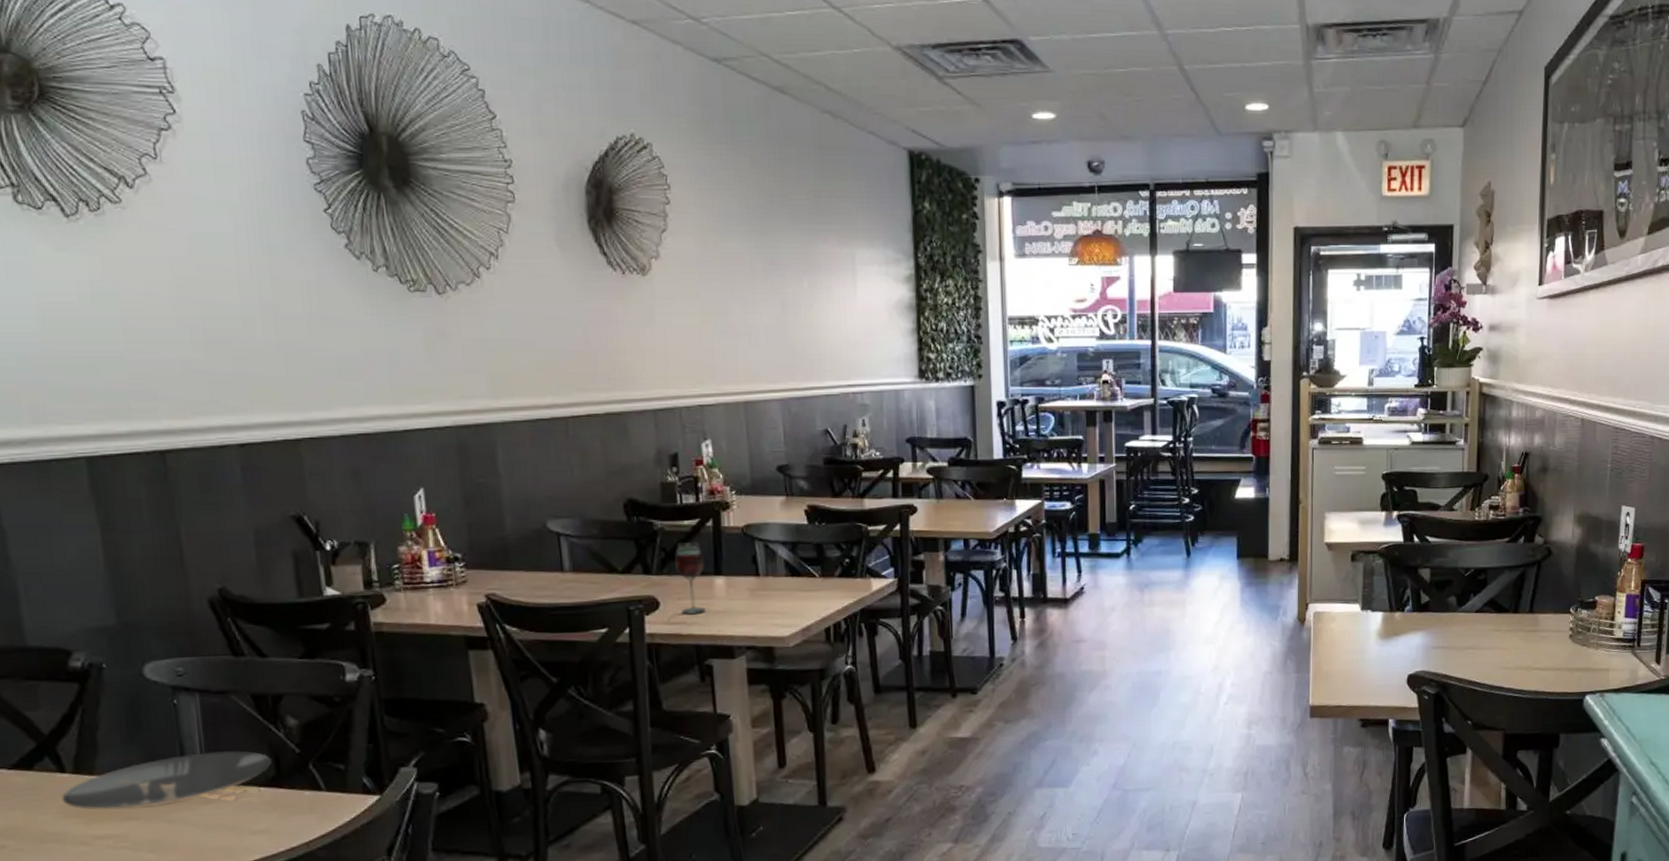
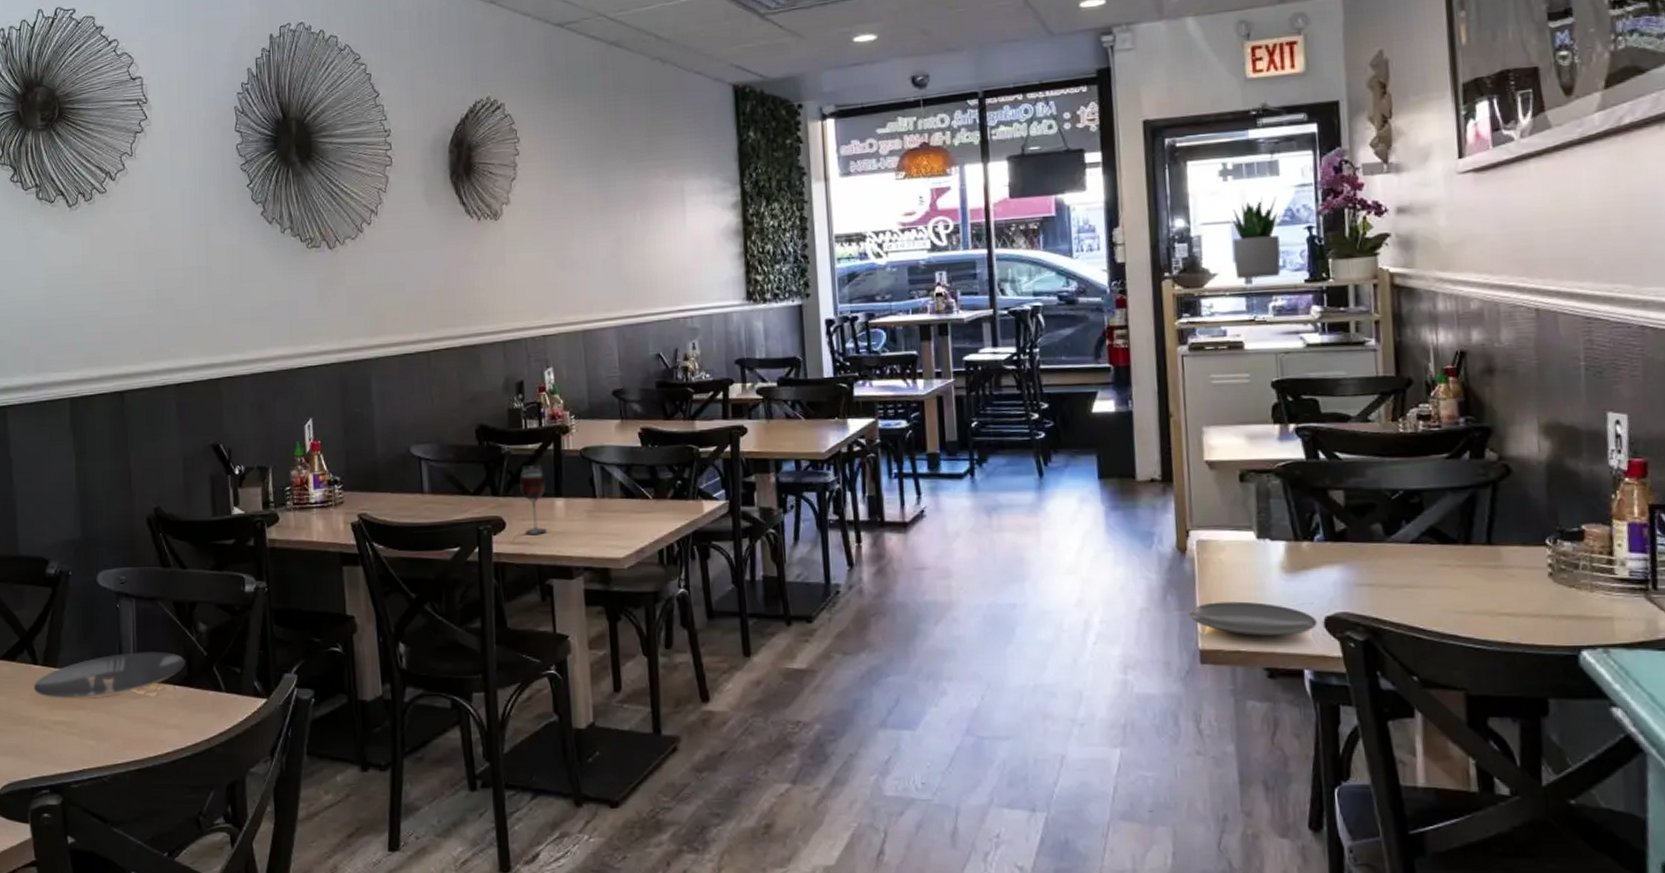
plate: none [1304,663,1402,693] -> present [1189,601,1317,637]
planter: none [1360,308,1399,381] -> present [1230,196,1281,279]

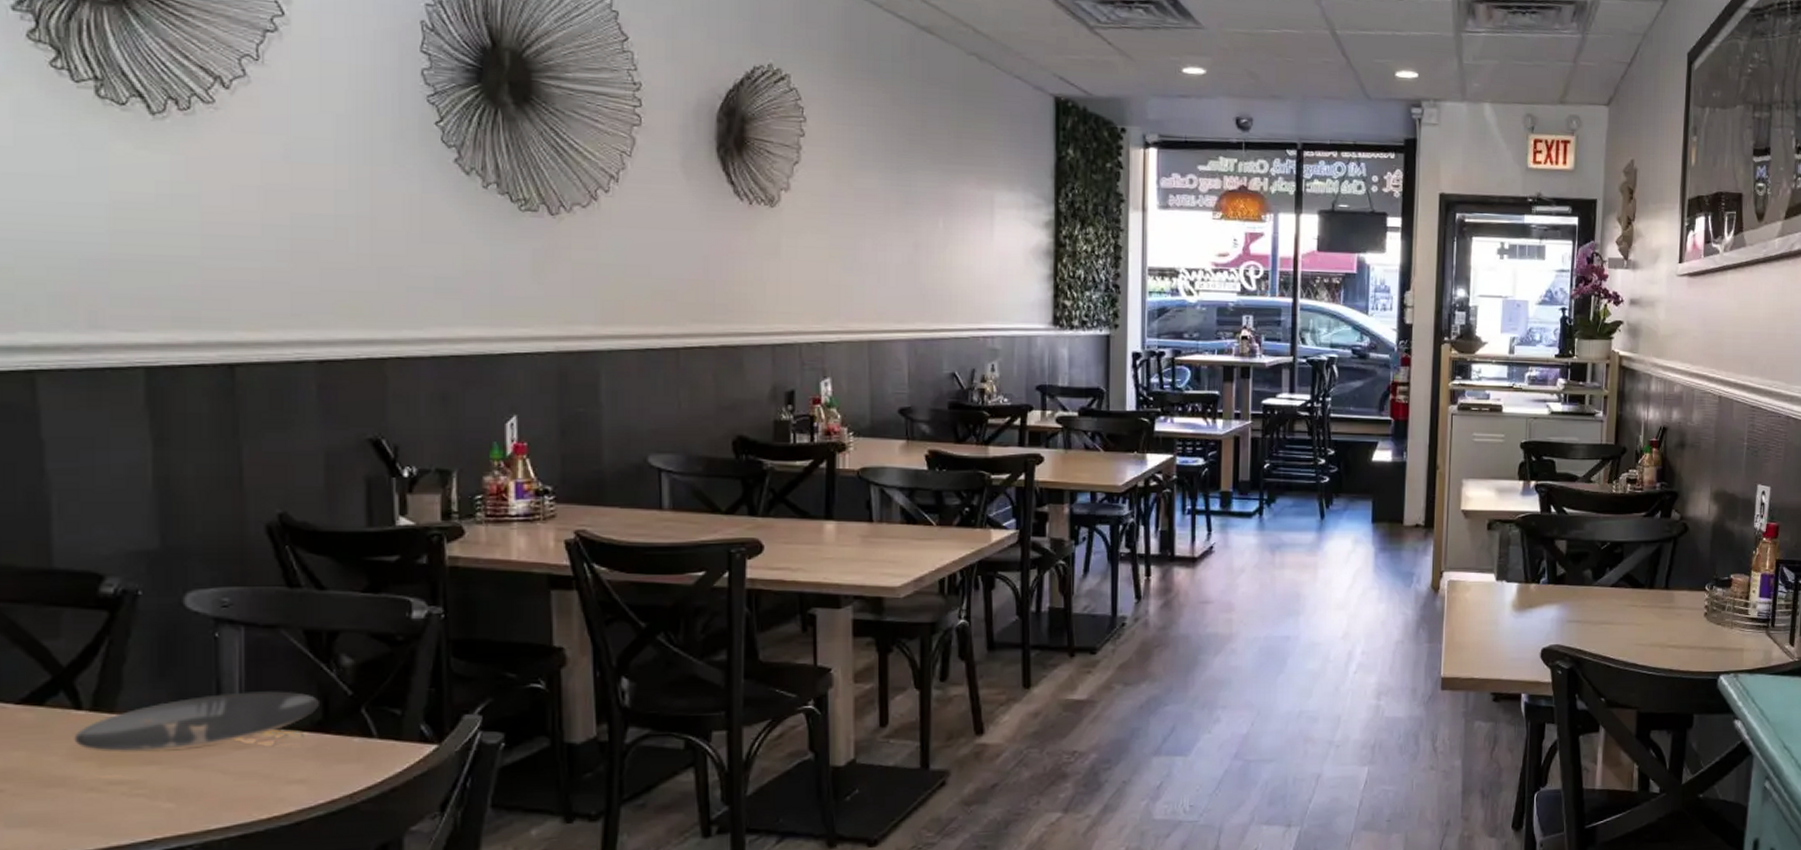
wineglass: present [520,465,547,534] -> none [784,484,815,559]
plate: present [1189,601,1317,637] -> none [1436,635,1535,666]
planter: present [1230,196,1281,279] -> none [1502,277,1541,350]

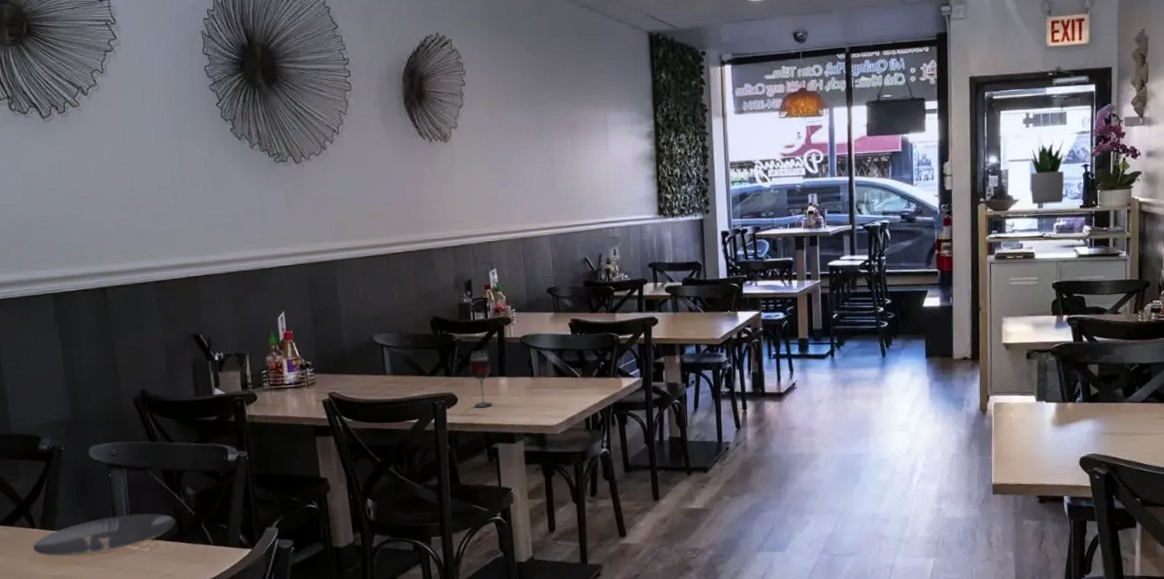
wineglass: none [784,484,815,559] -> present [469,350,493,407]
planter: none [1502,277,1541,350] -> present [1030,141,1064,205]

